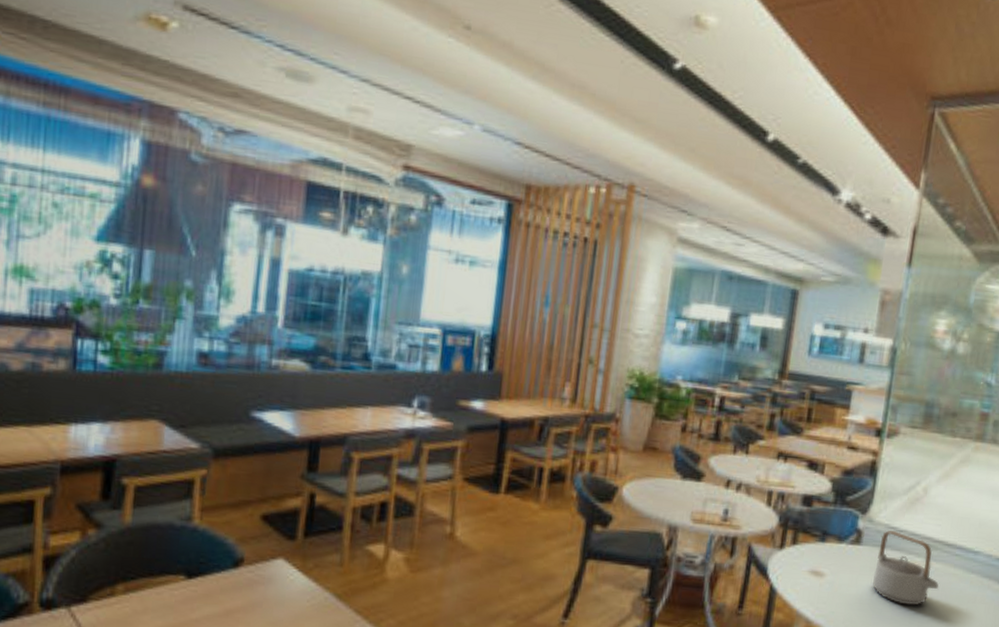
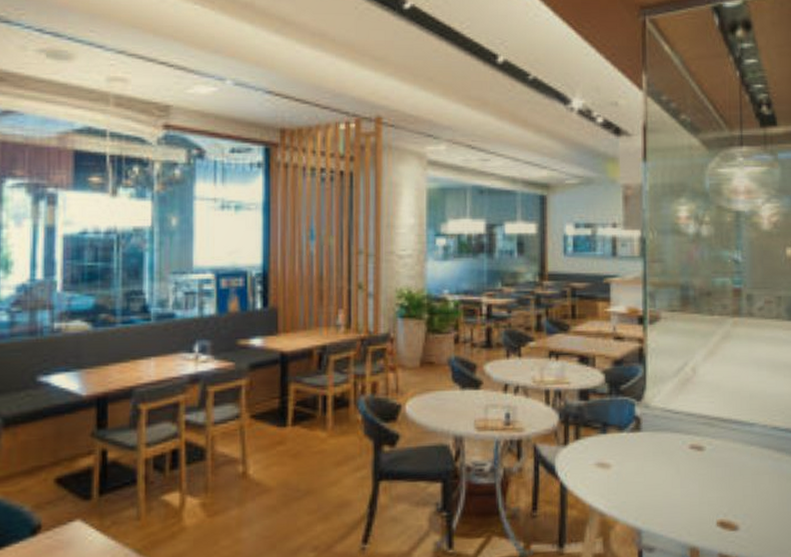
teapot: present [872,531,939,606] -> none [658,414,721,486]

